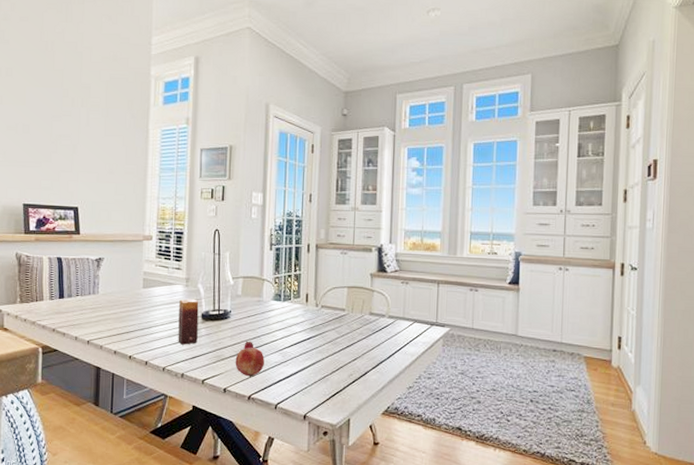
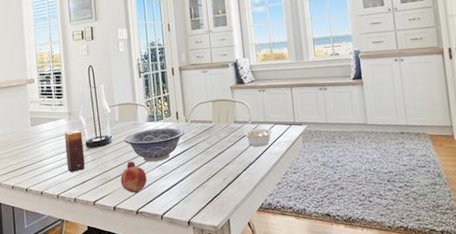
decorative bowl: none [245,308,313,346] -> present [124,127,185,162]
legume: none [378,323,413,345] -> present [243,125,274,147]

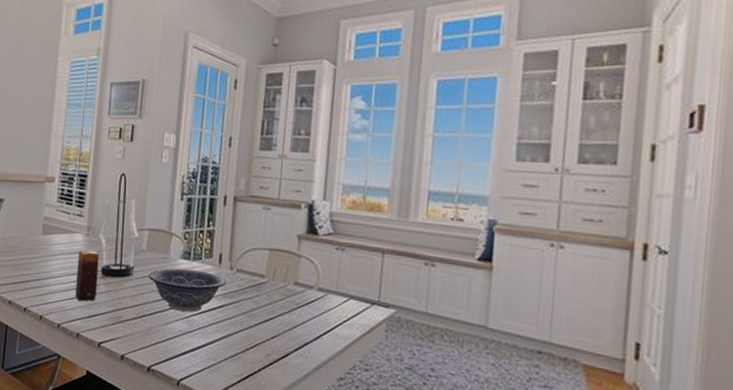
fruit: present [120,161,147,193] -> none [135,303,168,345]
legume: present [243,125,274,147] -> none [304,297,349,324]

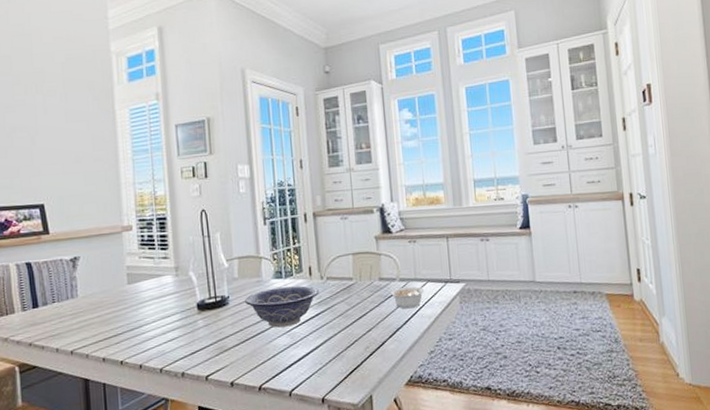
candle: present [75,249,100,301] -> none [170,288,196,341]
legume: none [304,297,349,324] -> present [390,283,427,309]

